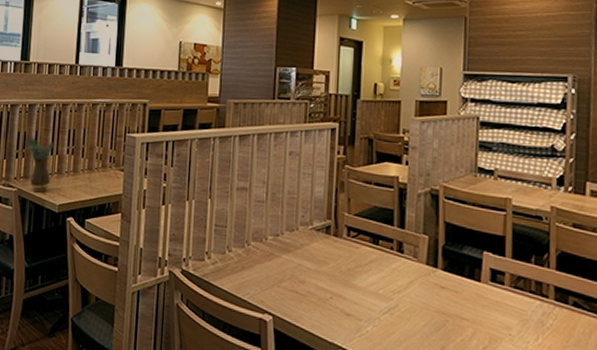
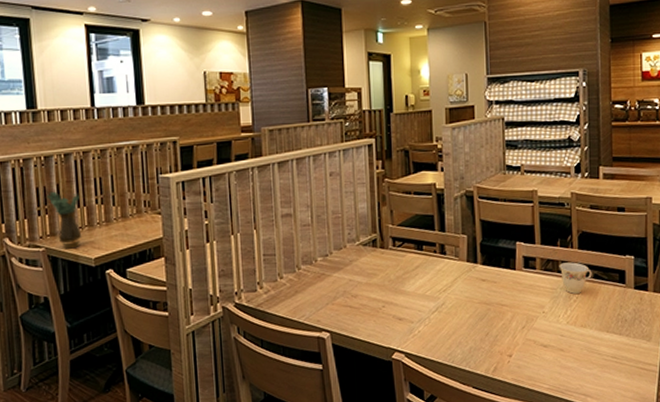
teacup: none [532,282,571,321] -> present [559,262,592,294]

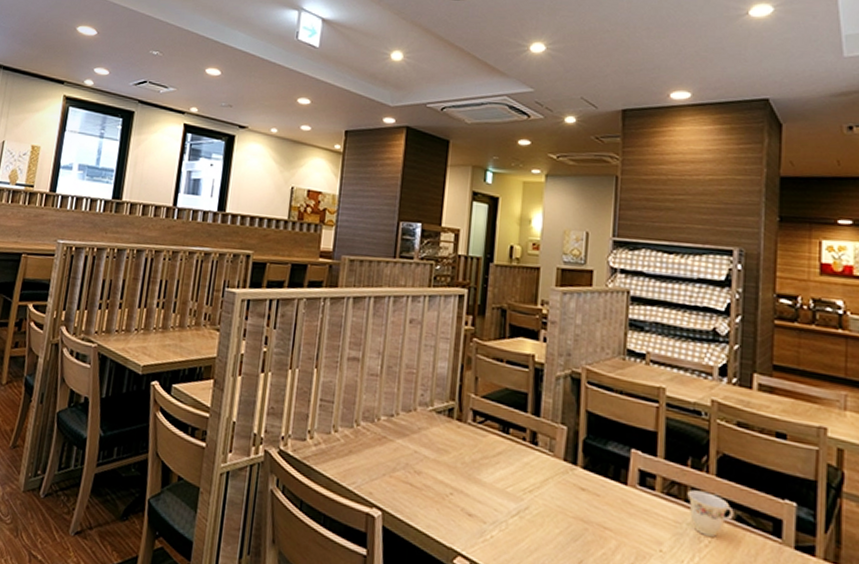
vase: present [46,191,82,249] -> none [110,285,142,351]

